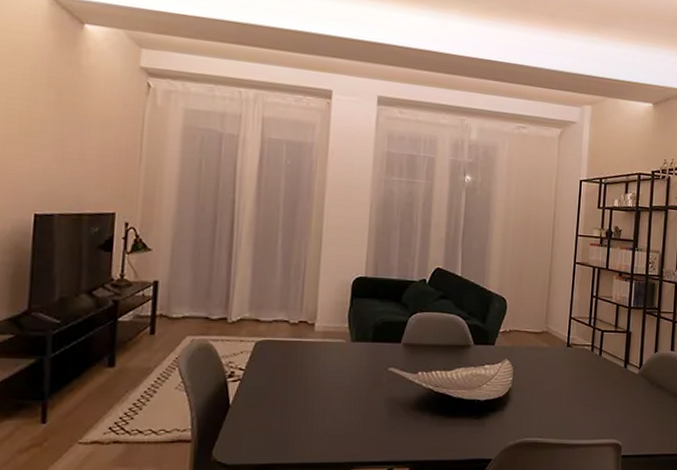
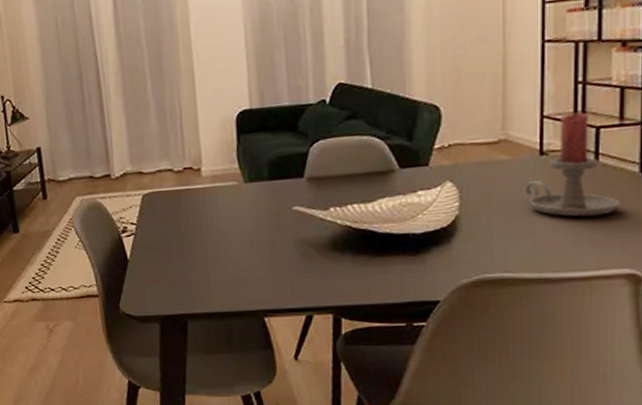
candle holder: none [556,318,612,397] -> present [525,112,620,217]

